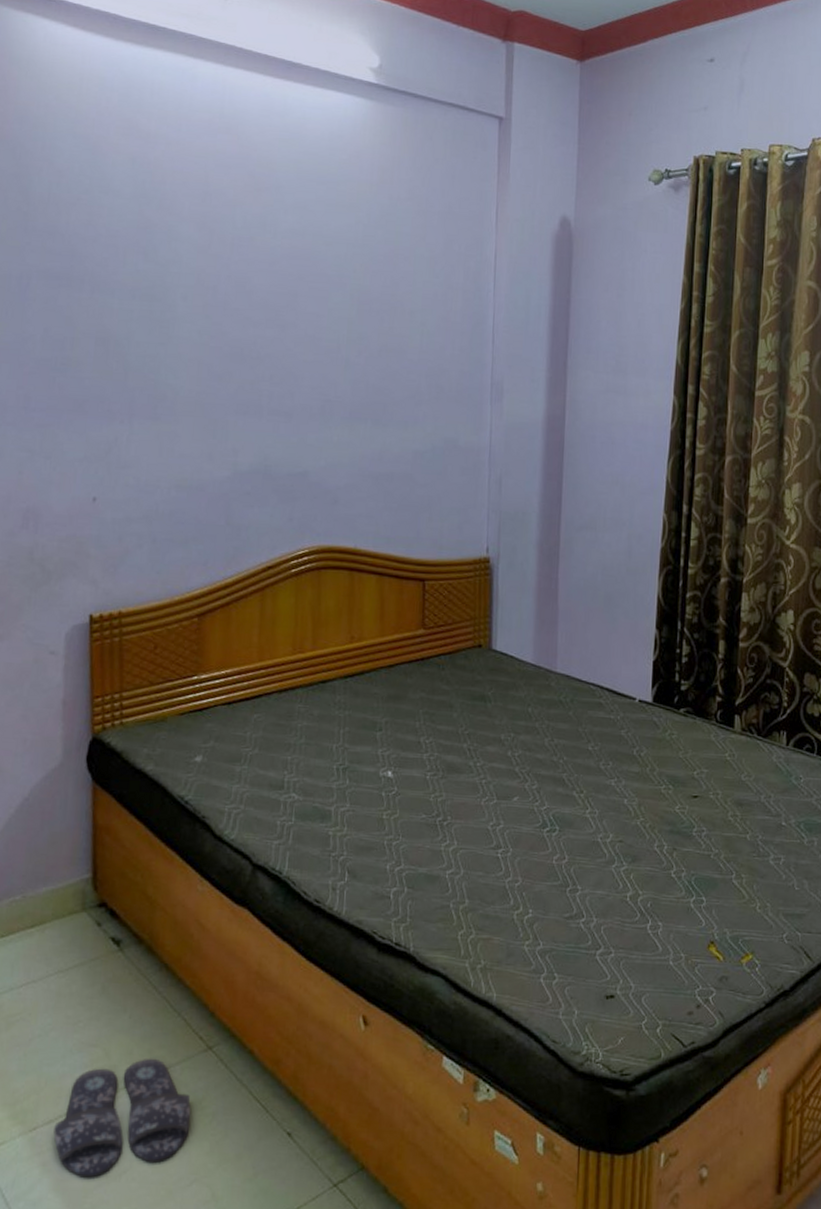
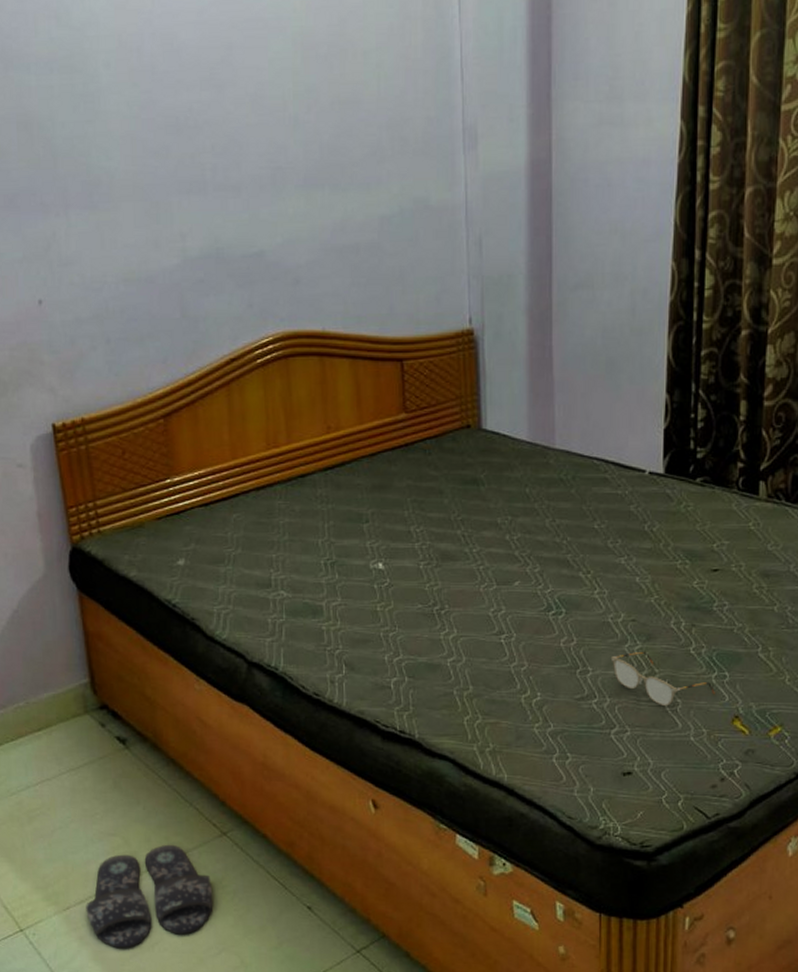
eyeglasses: none [598,873,693,930] -> present [610,652,715,707]

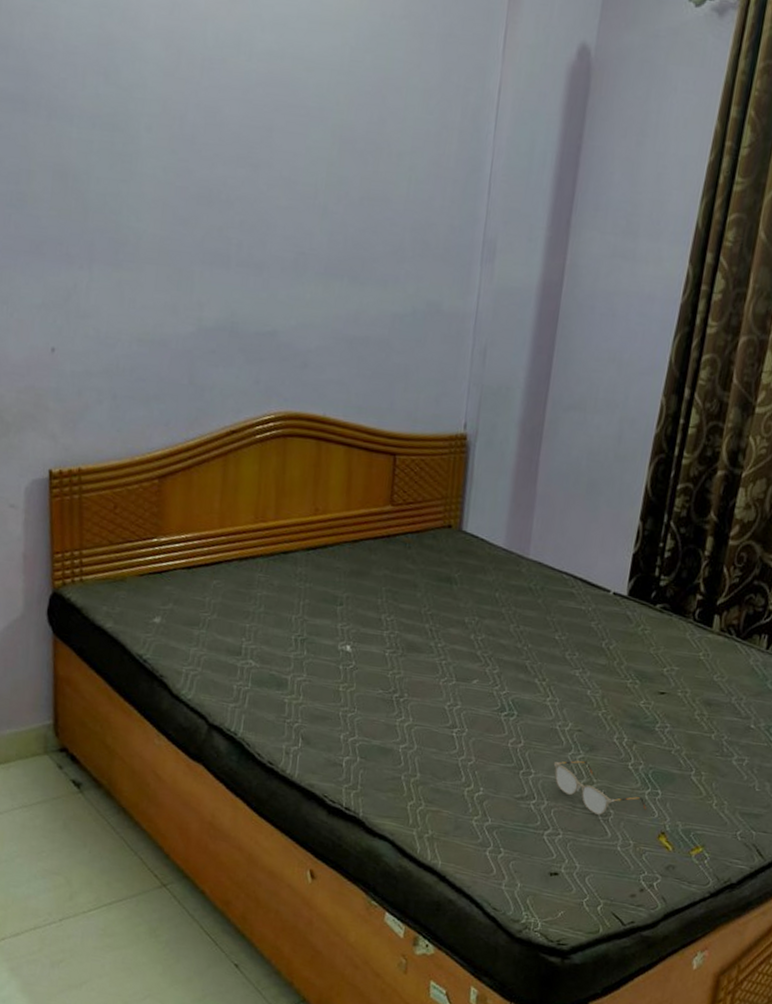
slippers: present [86,844,213,949] -> none [20,889,146,985]

